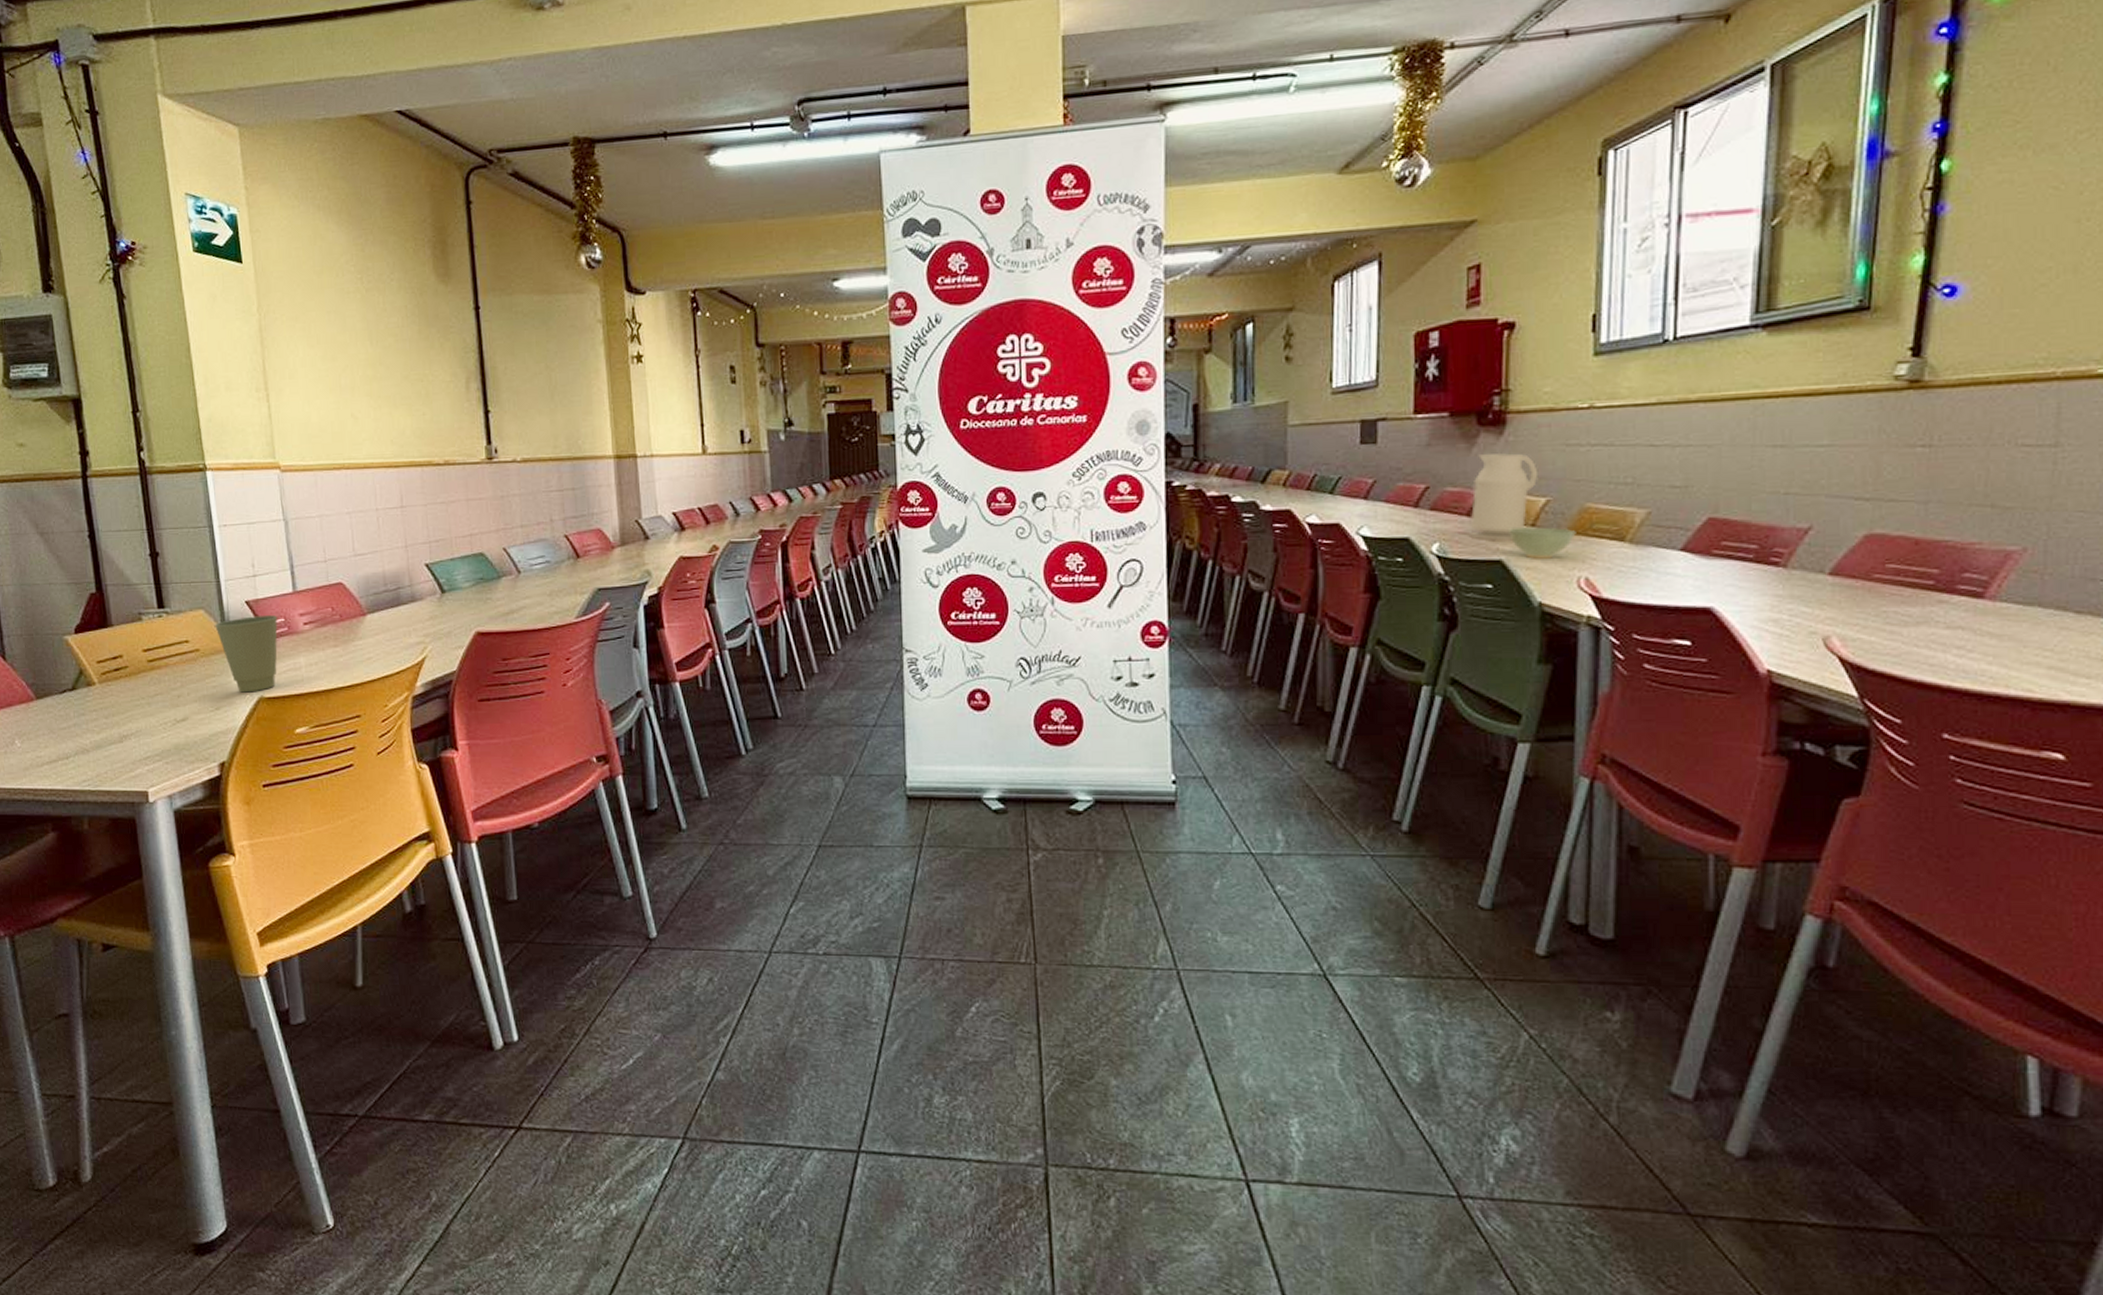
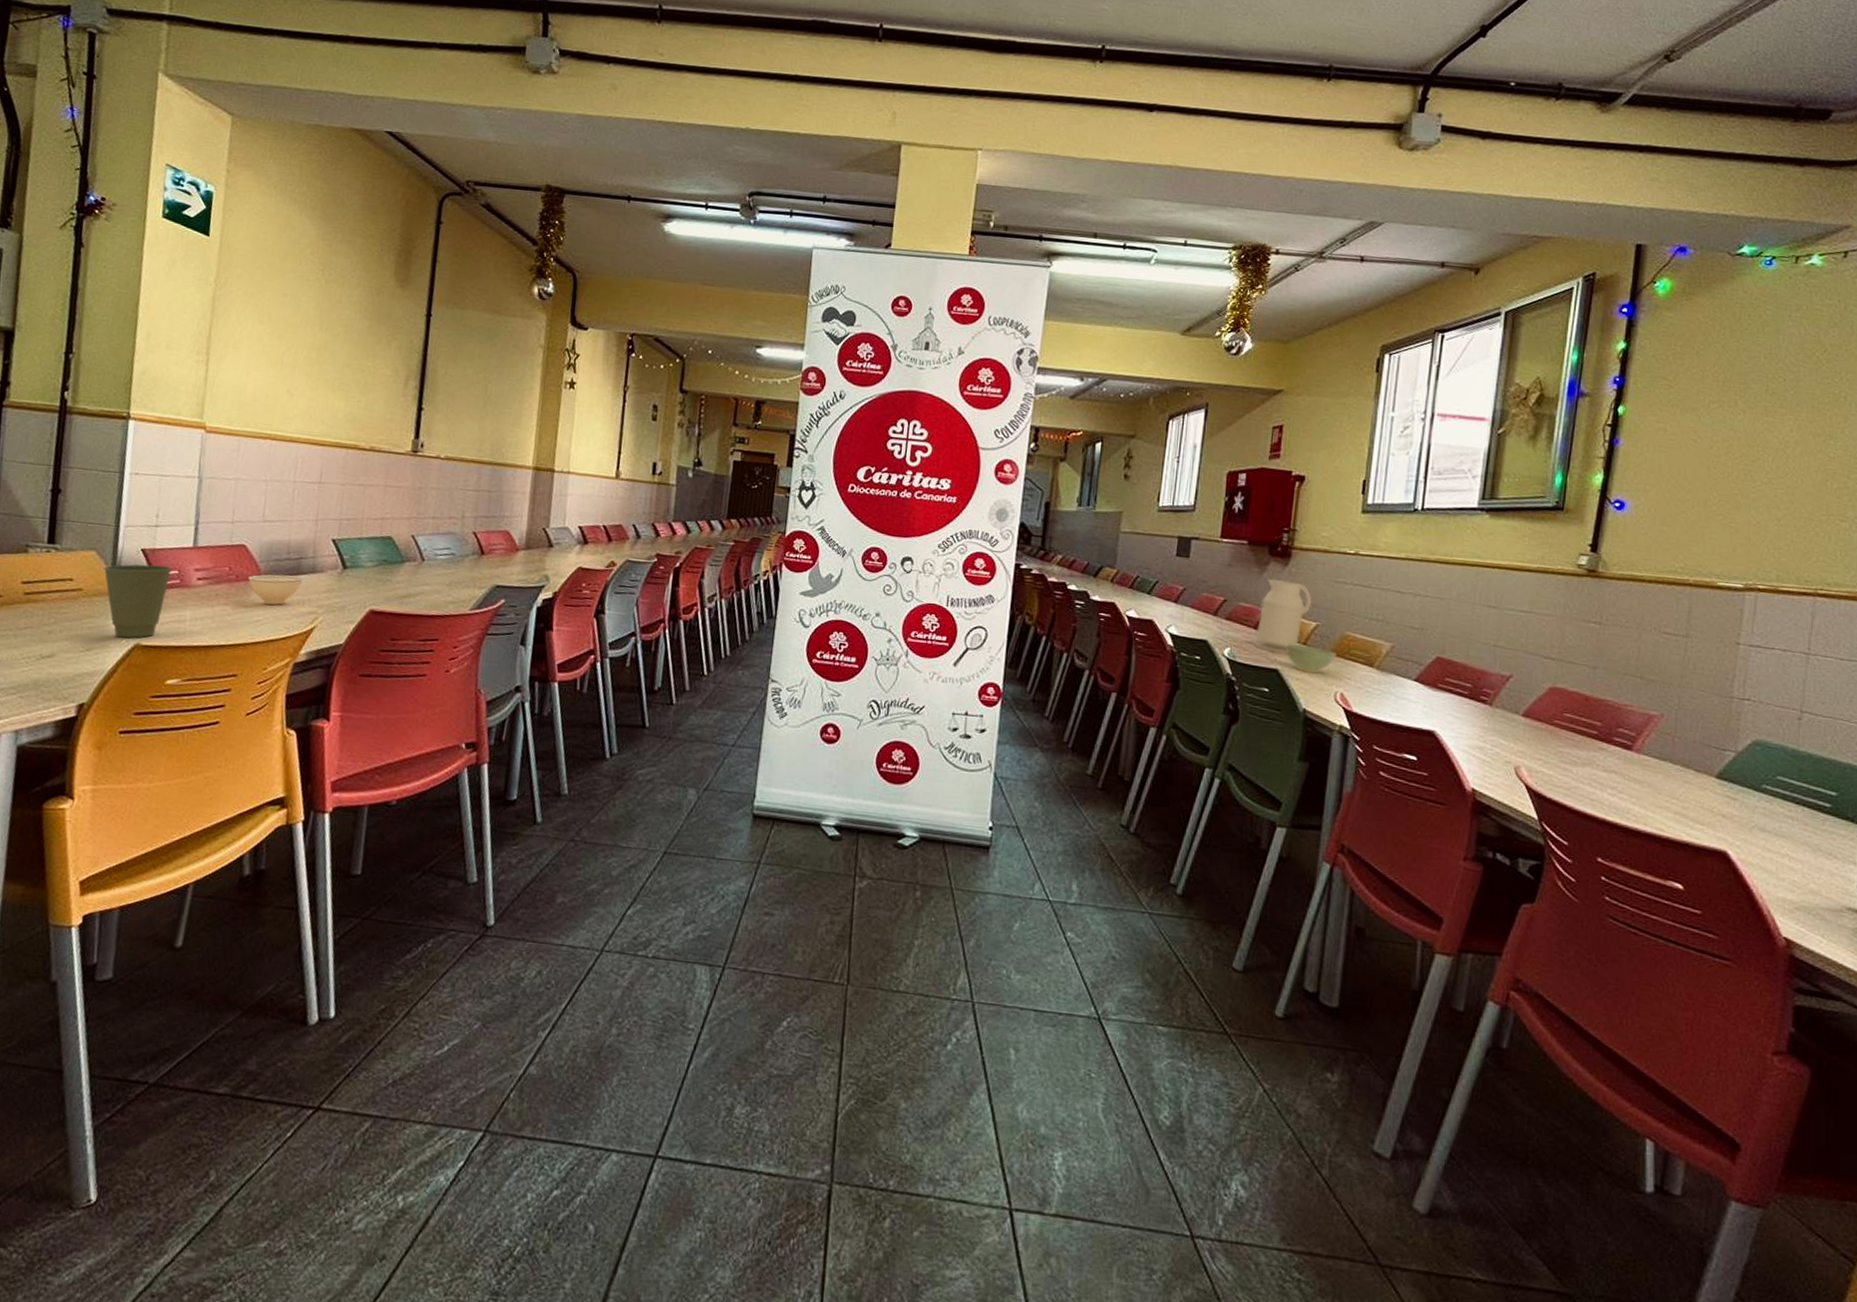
bowl: none [352,607,405,641] -> present [248,574,304,605]

